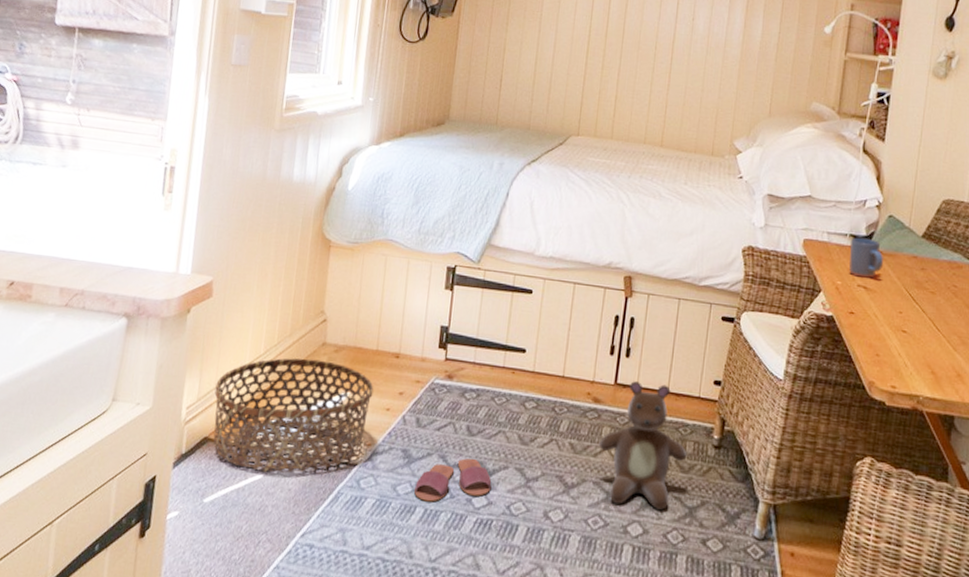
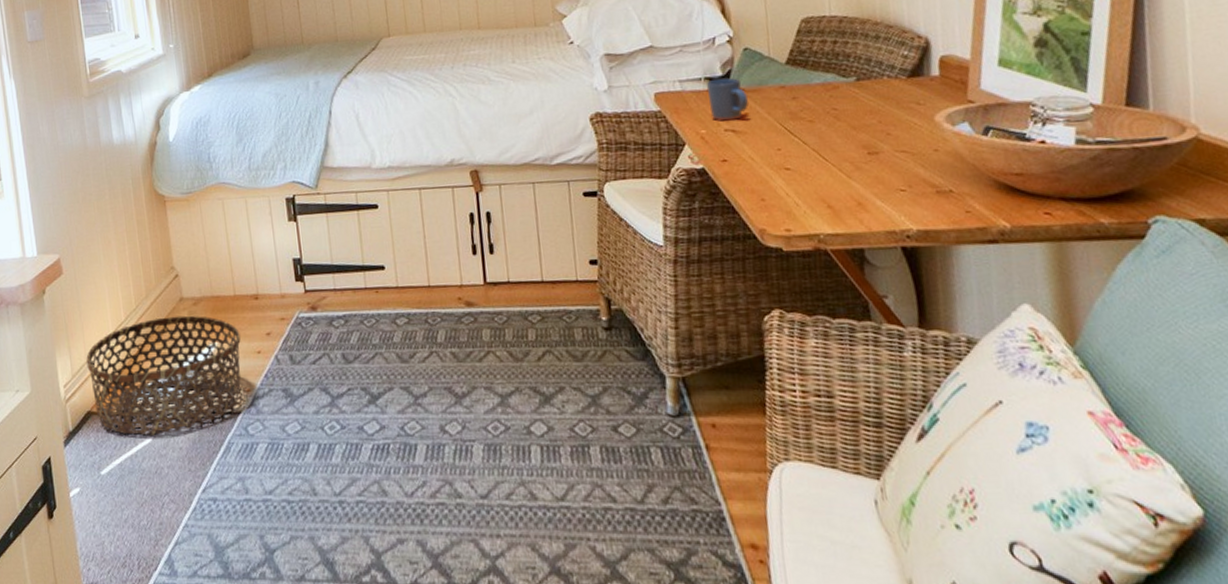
slippers: present [414,458,492,503] -> none [303,385,381,437]
teddy bear: present [598,381,687,510] -> none [481,274,578,406]

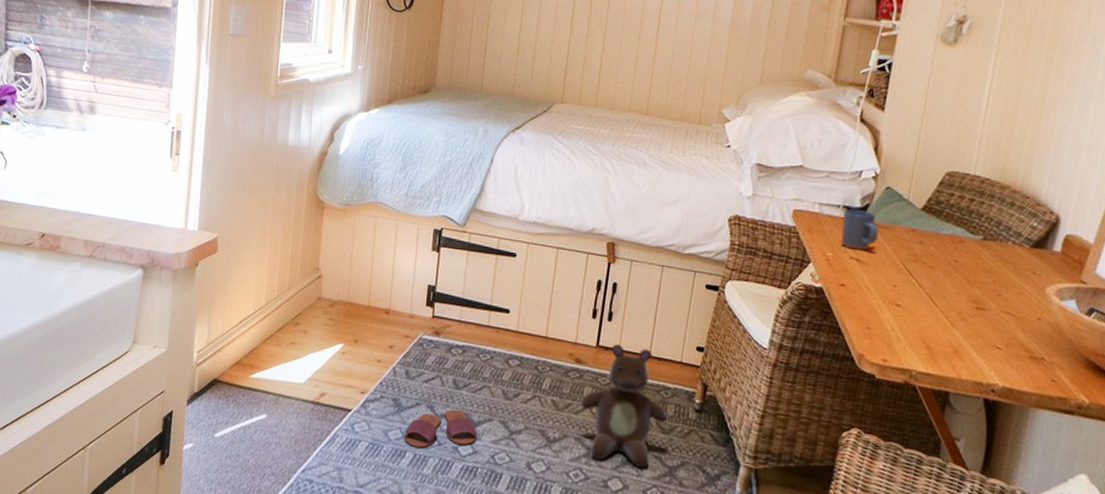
basket: present [86,315,241,436] -> none [221,310,366,415]
slippers: none [303,385,381,437] -> present [404,409,477,449]
teddy bear: none [481,274,578,406] -> present [580,344,668,468]

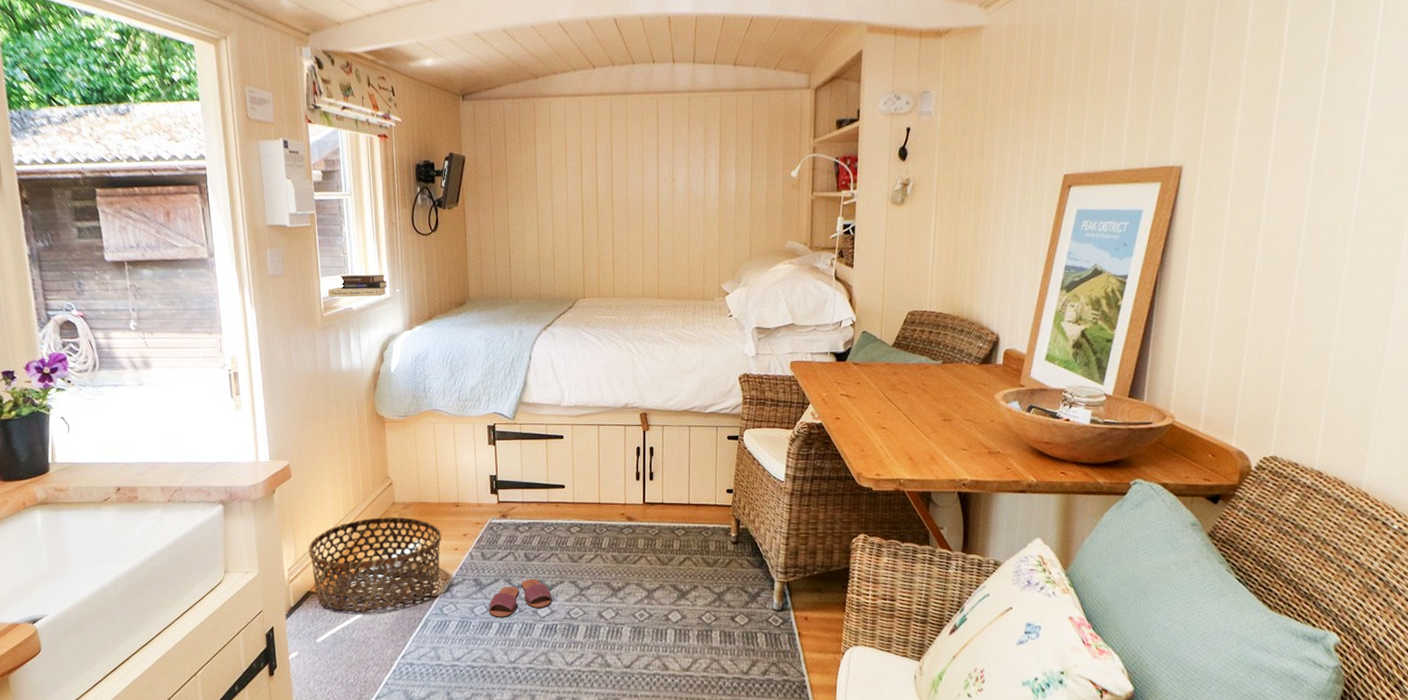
basket: none [221,310,366,415] -> present [309,517,442,612]
books: none [286,43,350,71] -> present [327,274,387,298]
teddy bear: present [580,344,668,468] -> none [636,498,711,599]
mug: present [841,208,878,251] -> none [830,353,861,387]

